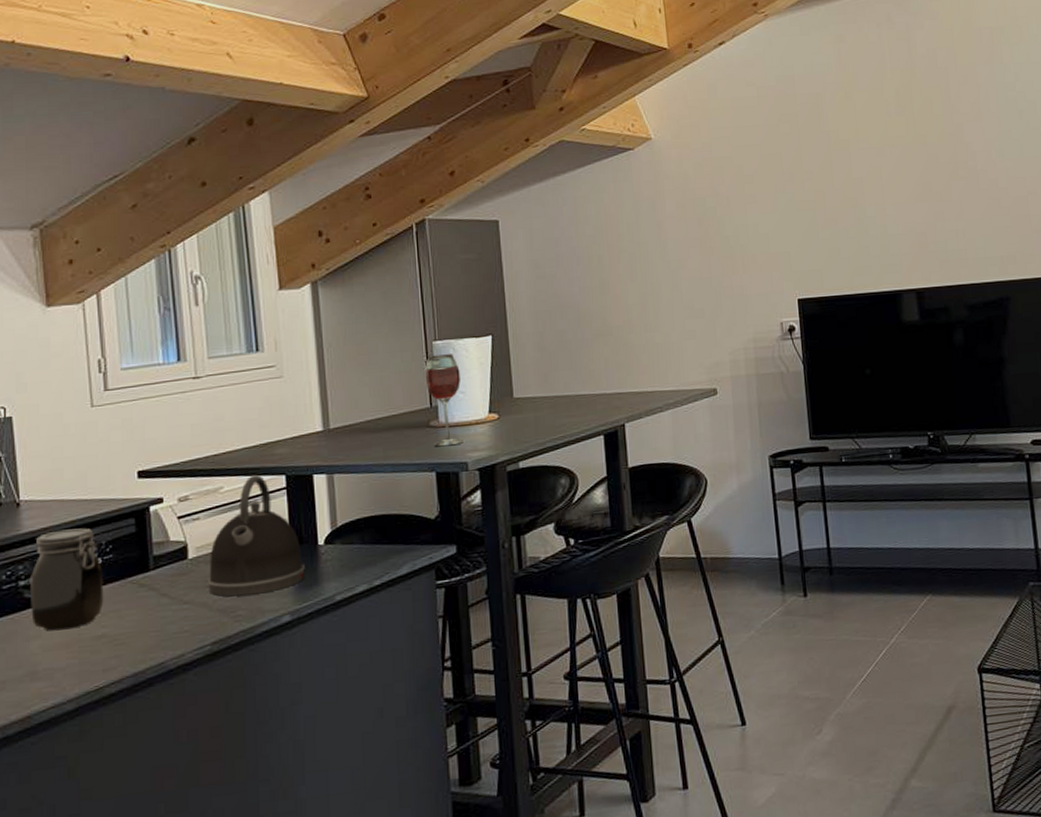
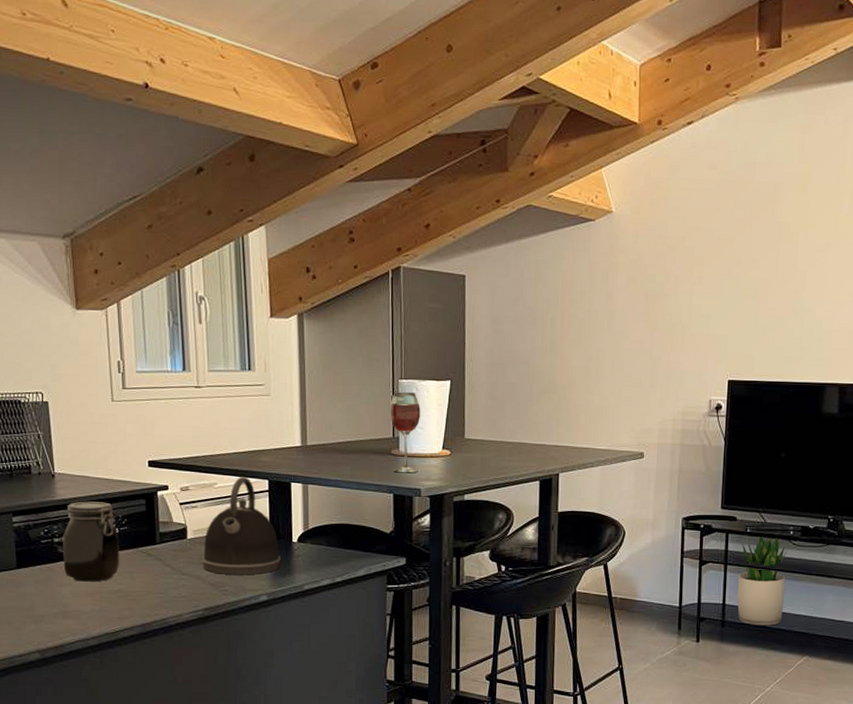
planter: none [837,464,896,568] -> present [737,535,787,626]

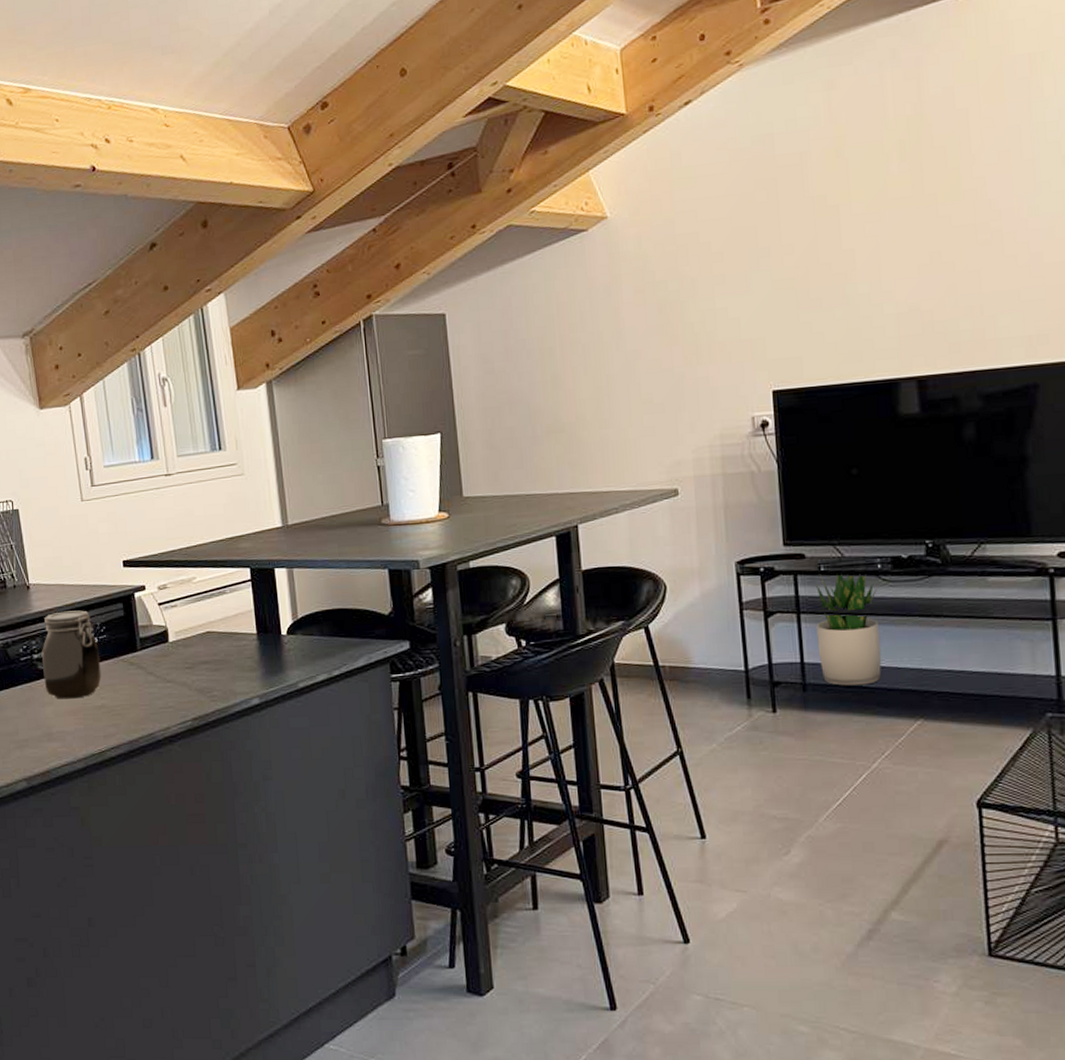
kettle: present [202,476,281,575] -> none [186,566,270,679]
wineglass: present [390,392,420,473] -> none [375,452,414,545]

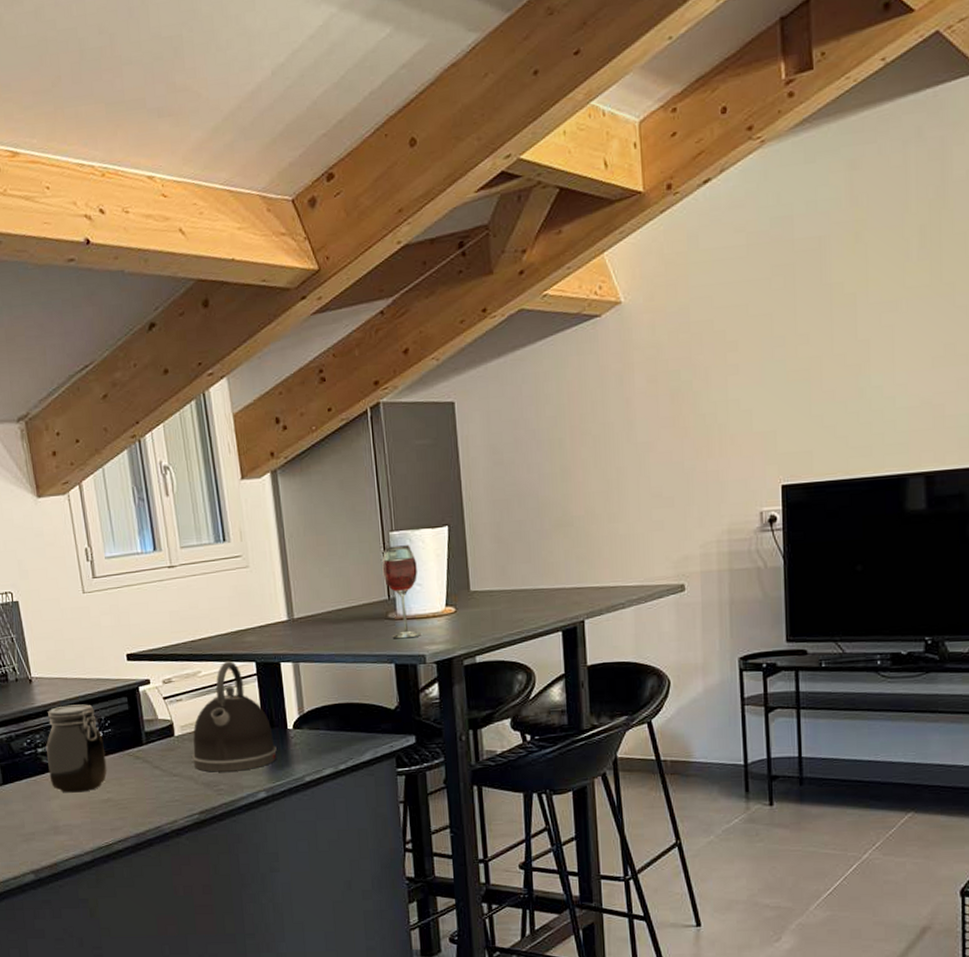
kettle: none [186,566,270,679] -> present [192,660,277,772]
wineglass: none [375,452,414,545] -> present [382,545,421,639]
planter: present [814,573,882,686] -> none [815,670,877,780]

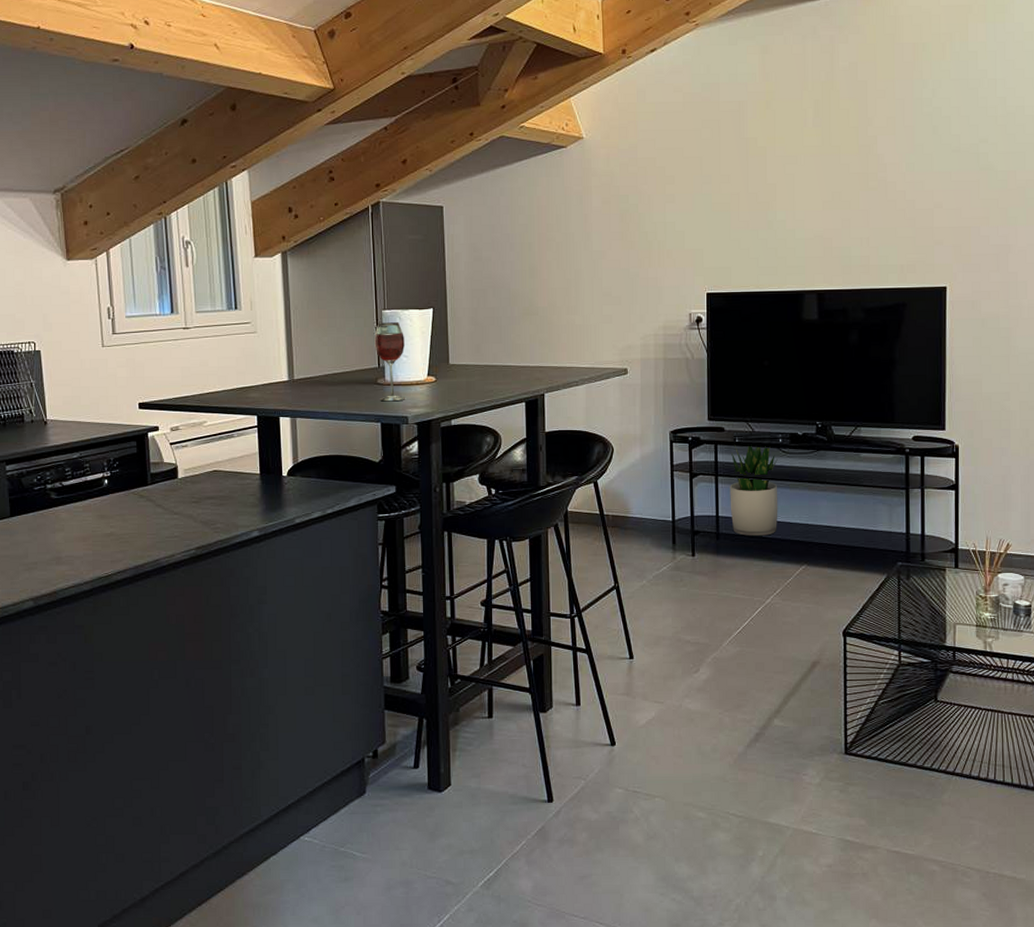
jar: present [46,704,107,793] -> none [56,446,112,527]
kettle: present [192,660,277,772] -> none [193,413,271,512]
planter: none [815,670,877,780] -> present [730,445,778,536]

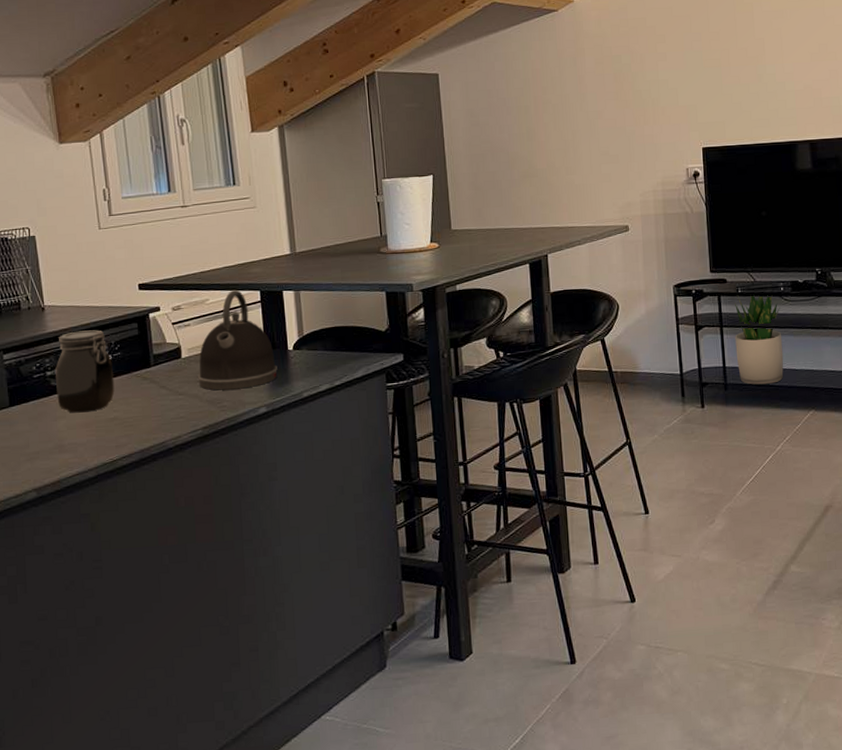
jar: none [56,446,112,527] -> present [55,330,115,413]
kettle: none [193,413,271,512] -> present [198,289,277,391]
wineglass: present [374,322,405,402] -> none [375,190,409,270]

